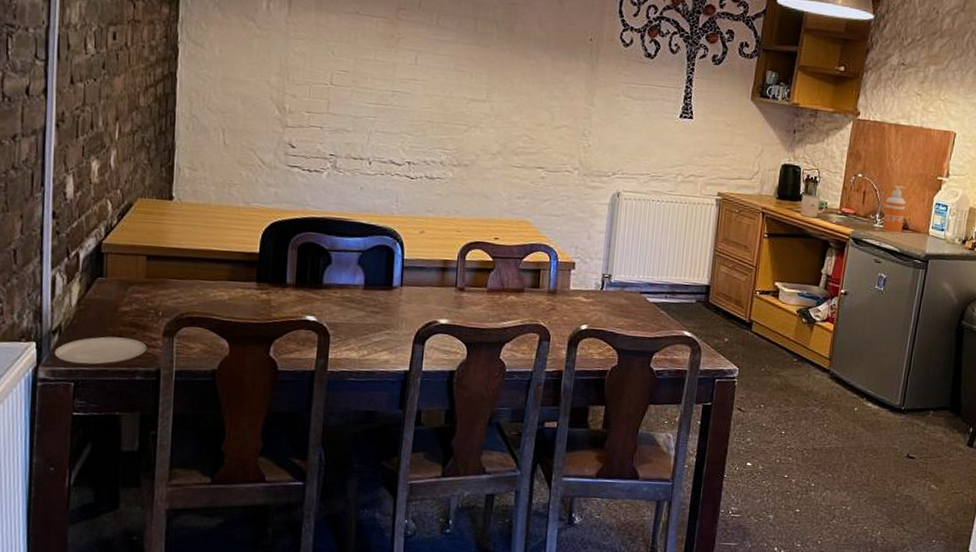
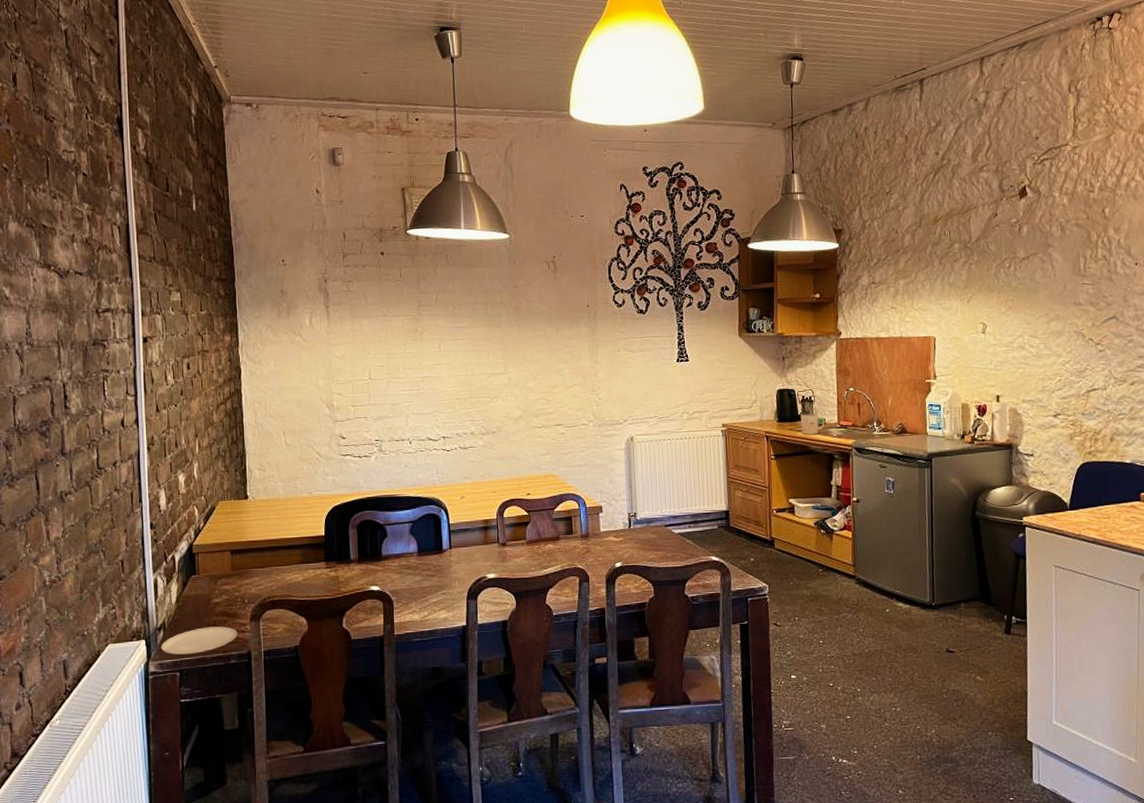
soap dispenser: present [881,185,907,235] -> none [880,393,901,439]

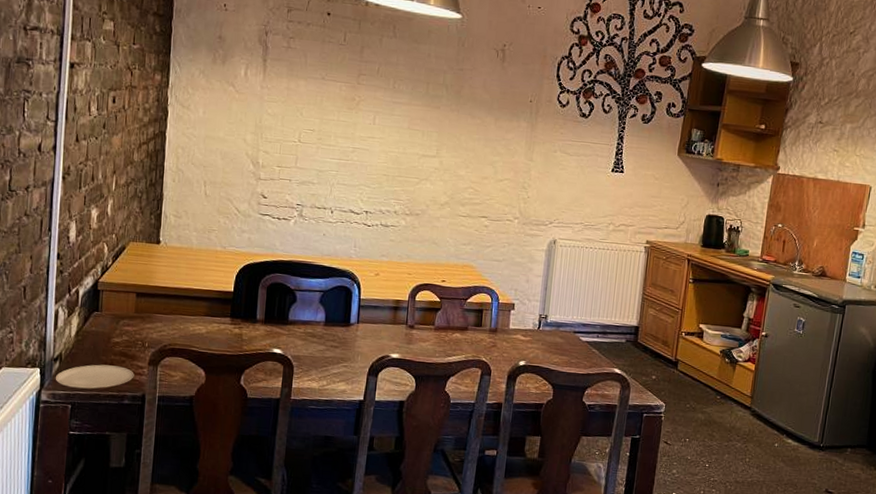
mug: present [801,414,825,435] -> none [723,243,748,265]

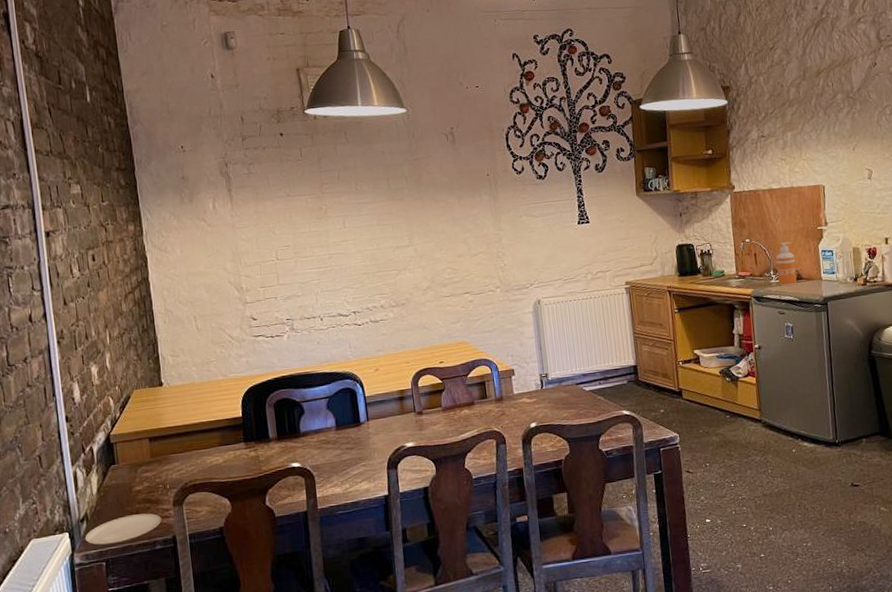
soap dispenser: none [800,235,825,281] -> present [776,241,797,287]

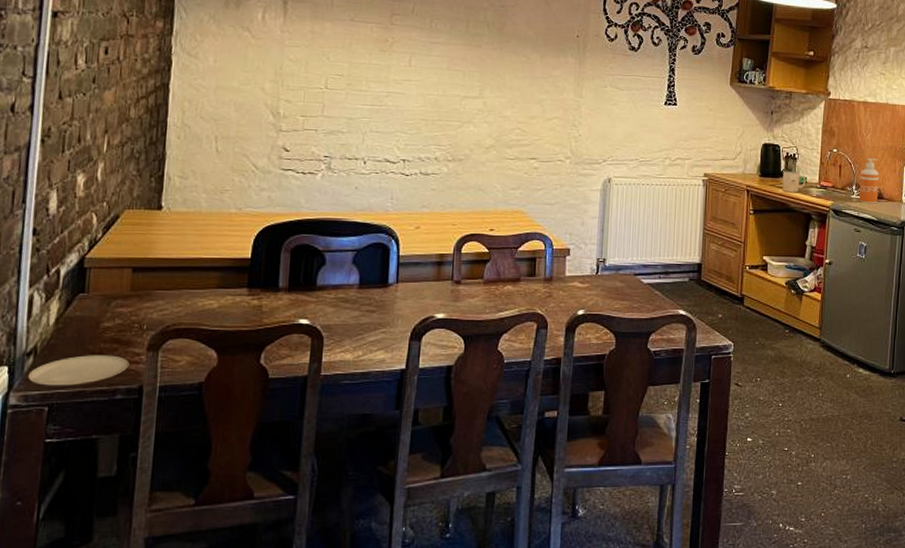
mug: none [700,266,724,288] -> present [782,171,806,193]

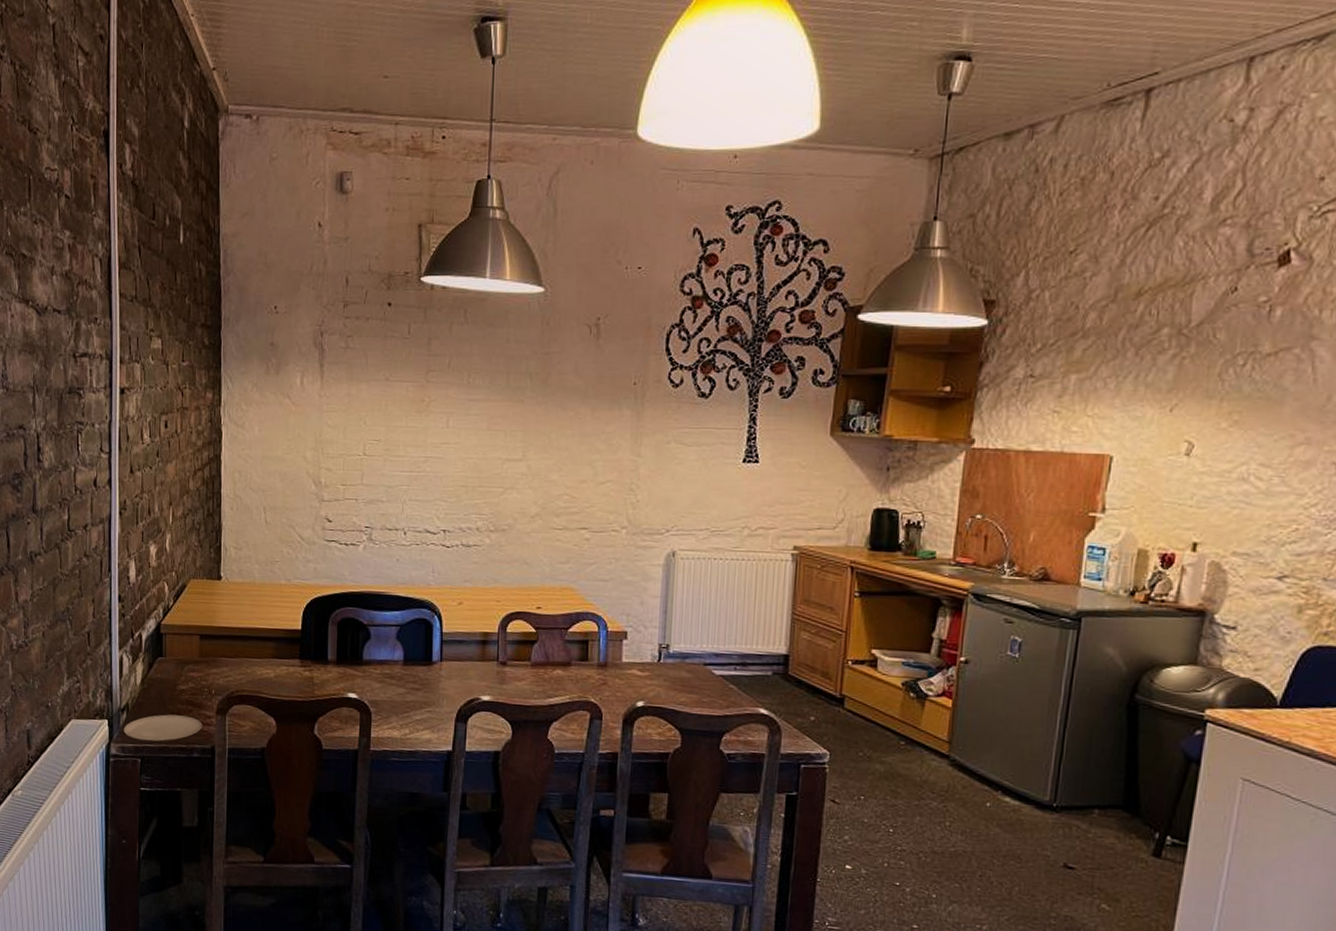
mug: present [782,171,806,193] -> none [900,543,935,571]
soap dispenser: present [858,158,880,204] -> none [1012,526,1046,588]

